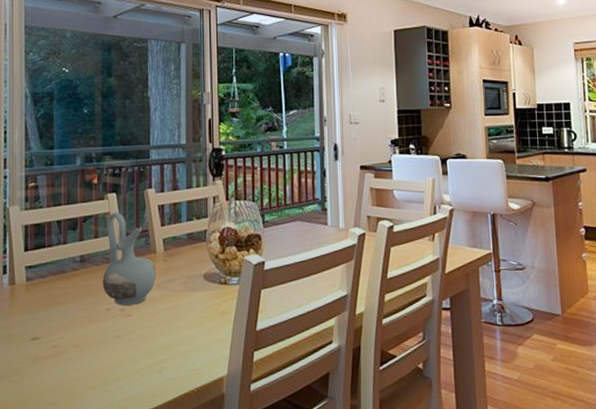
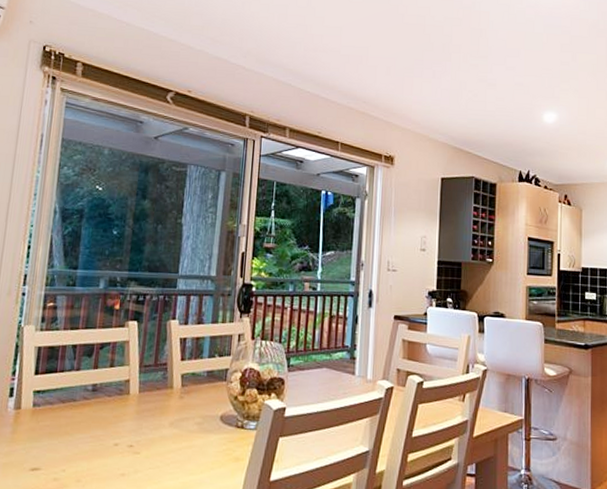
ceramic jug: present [102,212,156,306] -> none [112,341,171,442]

